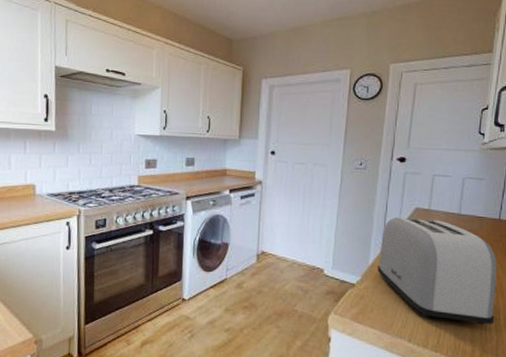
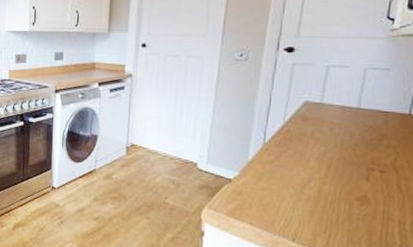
toaster: present [377,216,497,325] -> none [258,110,404,229]

